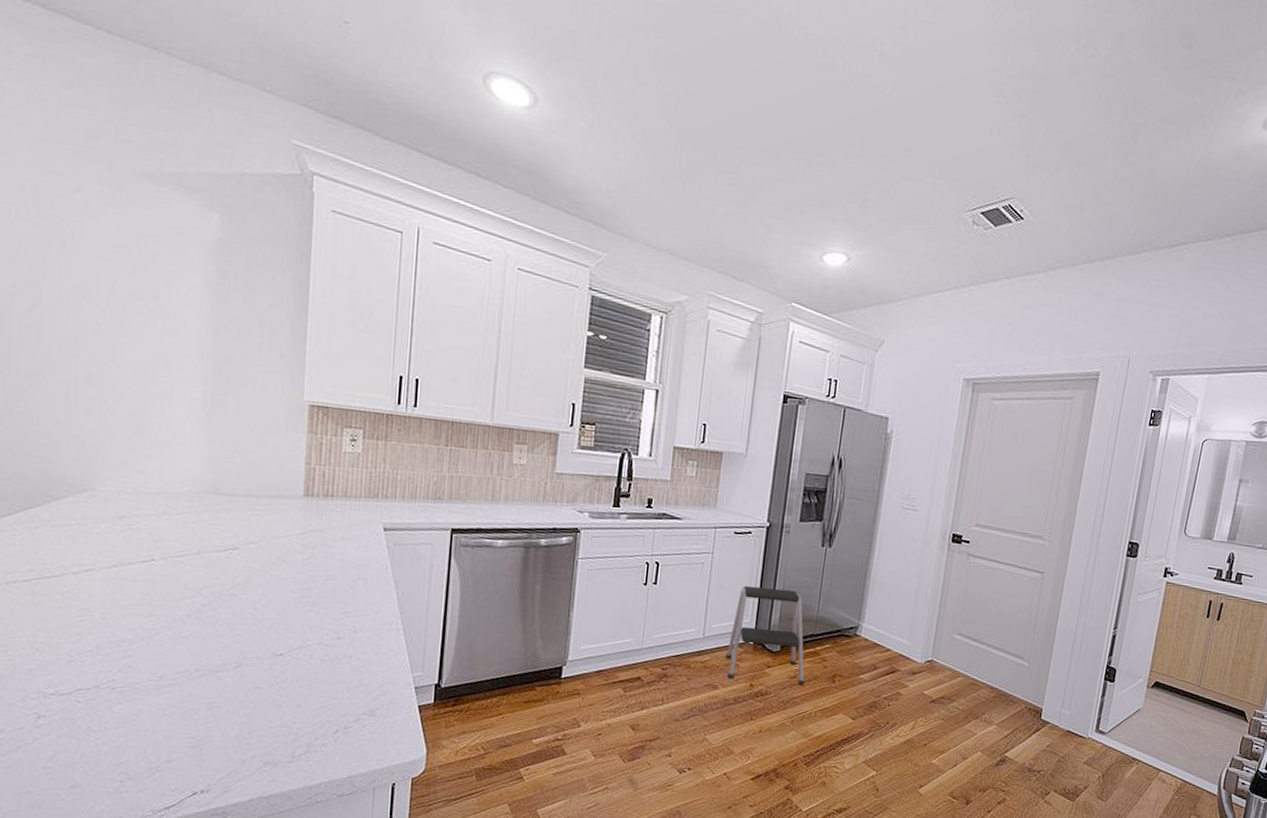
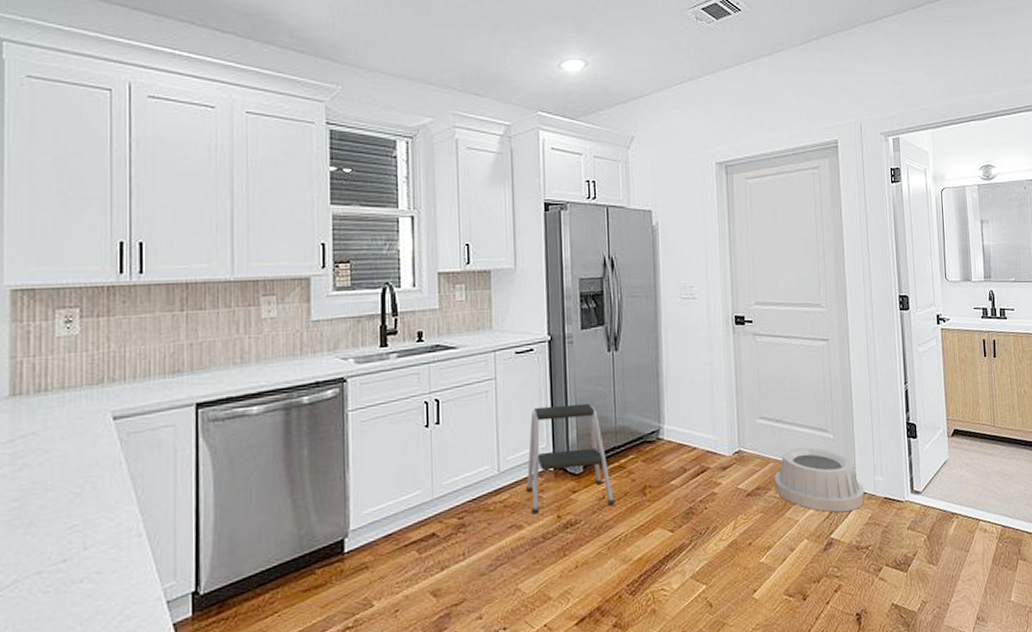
pet bowl: none [959,667,1049,736] -> present [774,447,865,513]

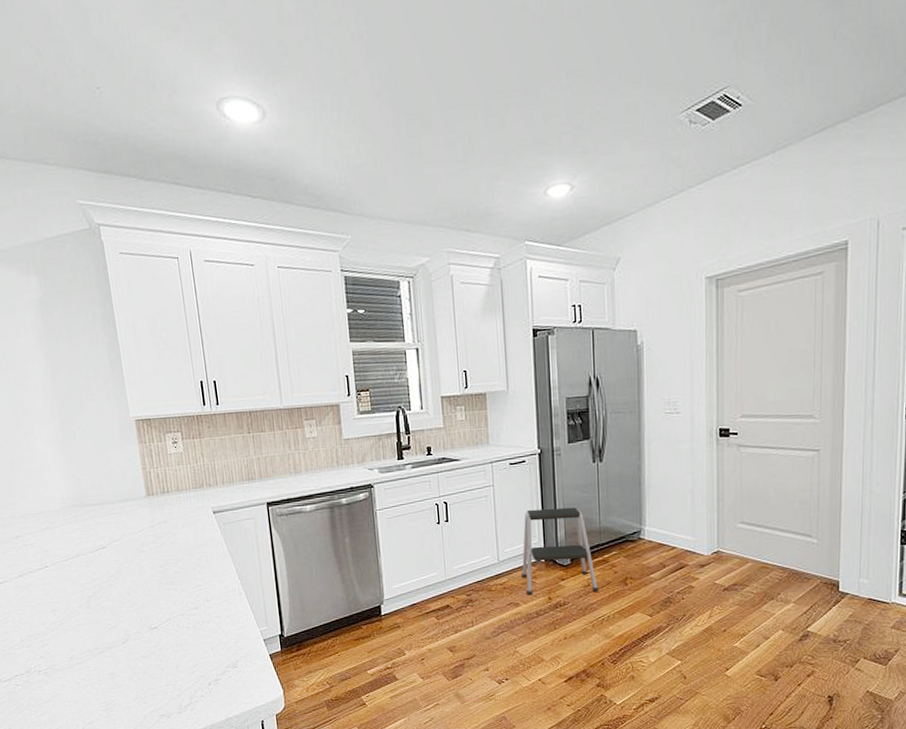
pet bowl: present [774,447,865,513] -> none [752,550,847,610]

